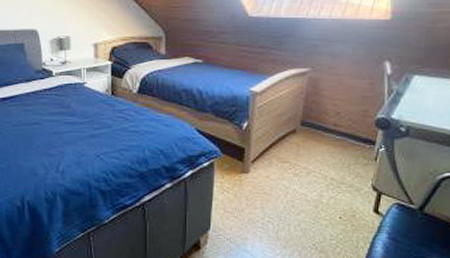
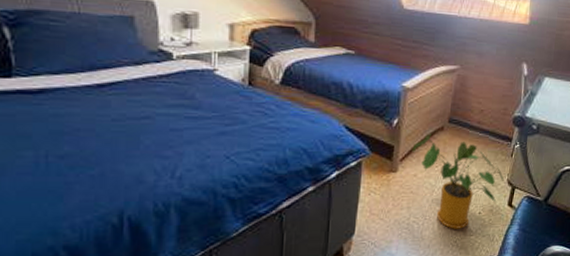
house plant: none [263,136,367,232] -> present [412,133,504,229]

